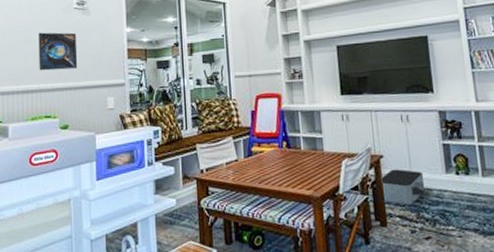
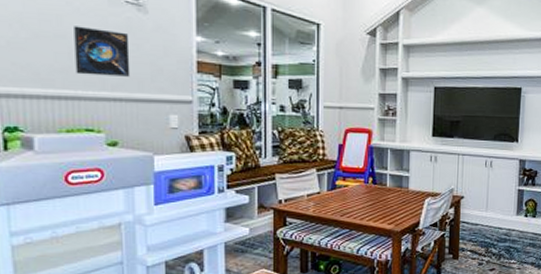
storage bin: present [381,169,426,205] -> none [458,209,498,241]

